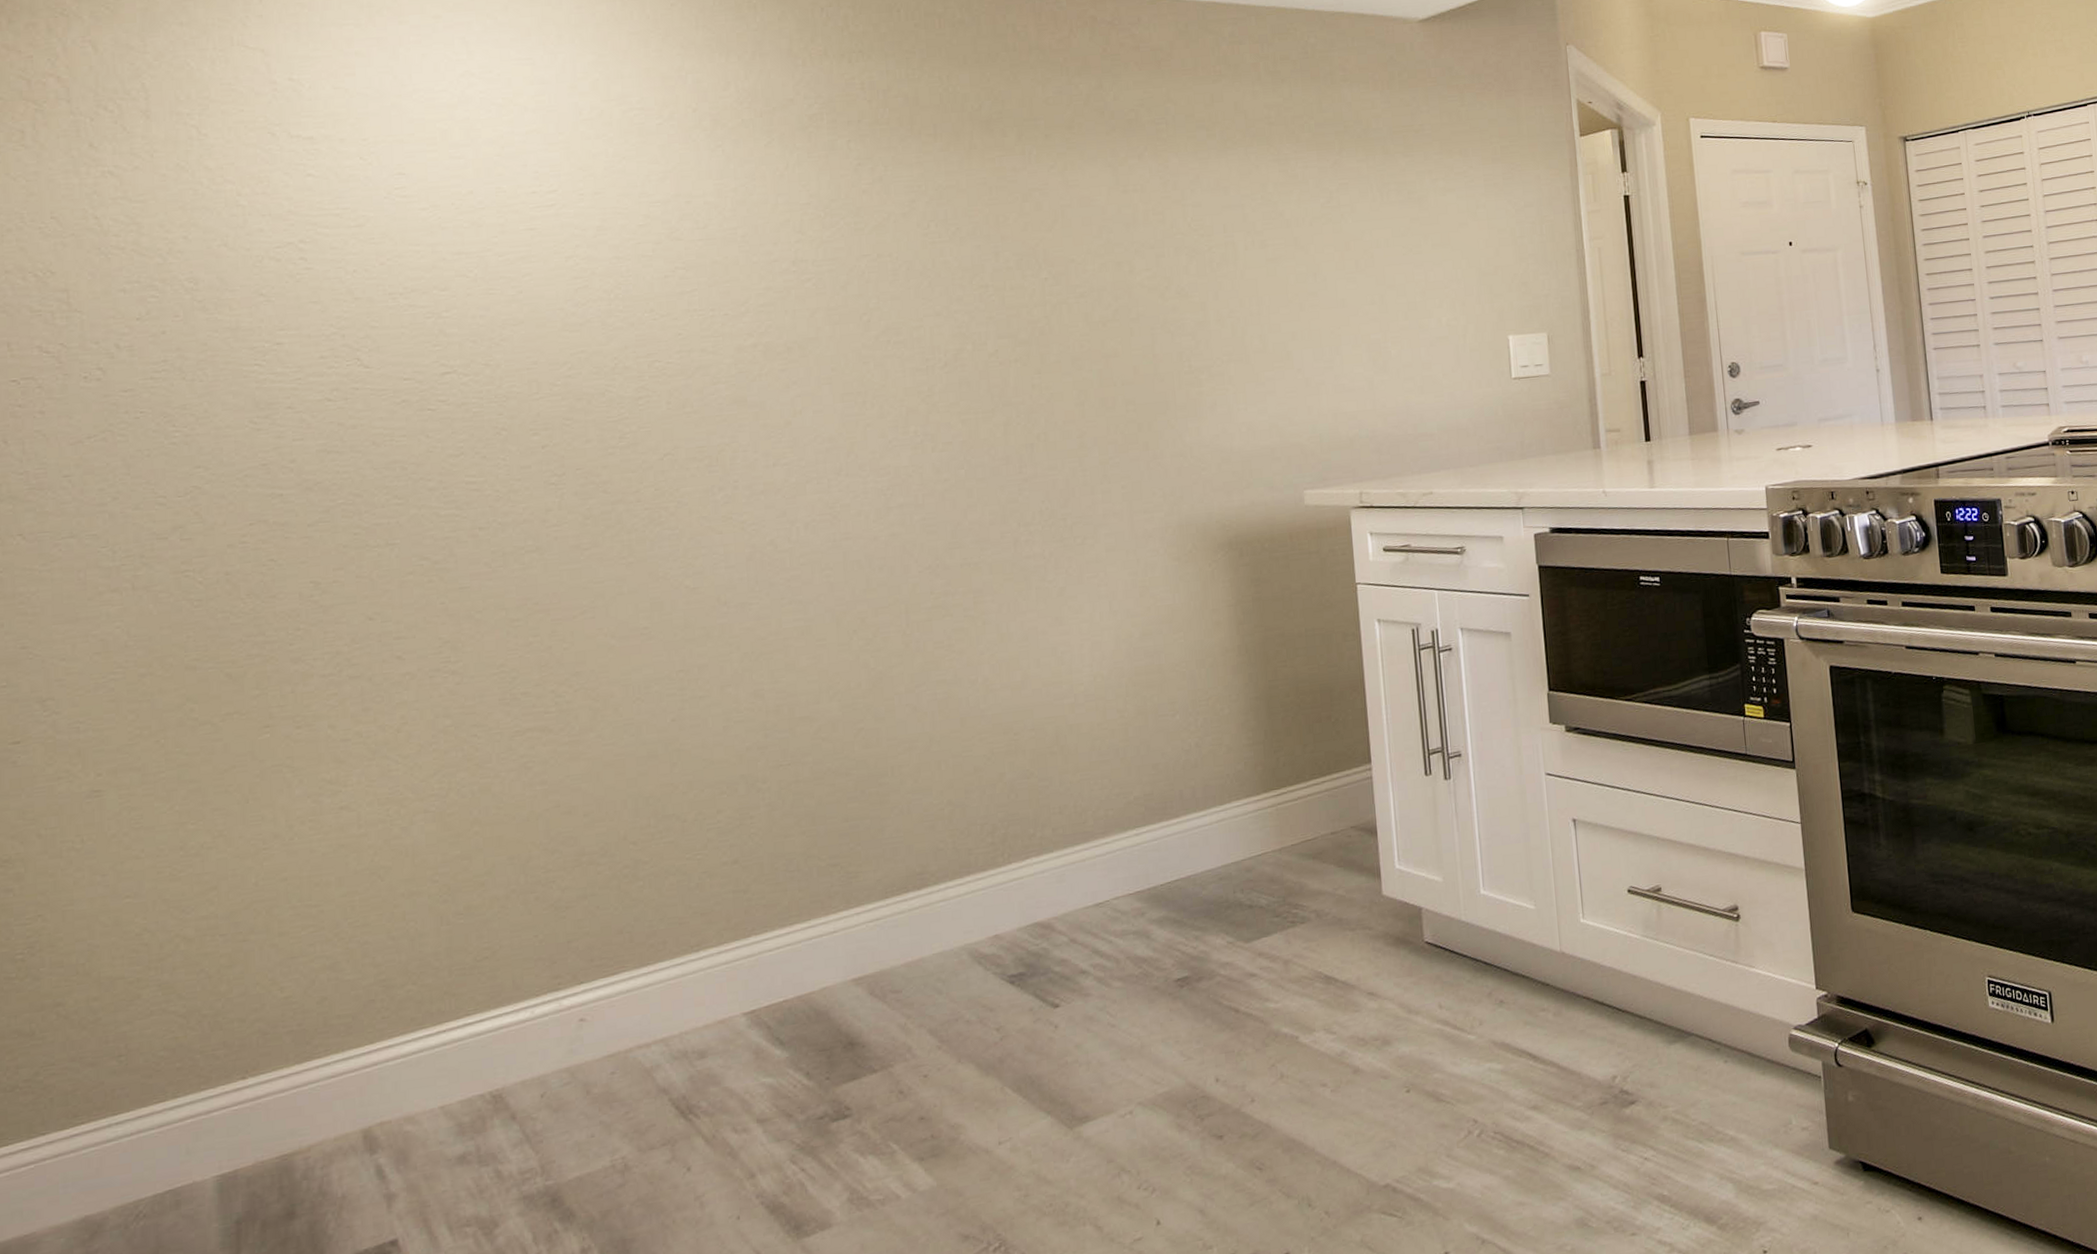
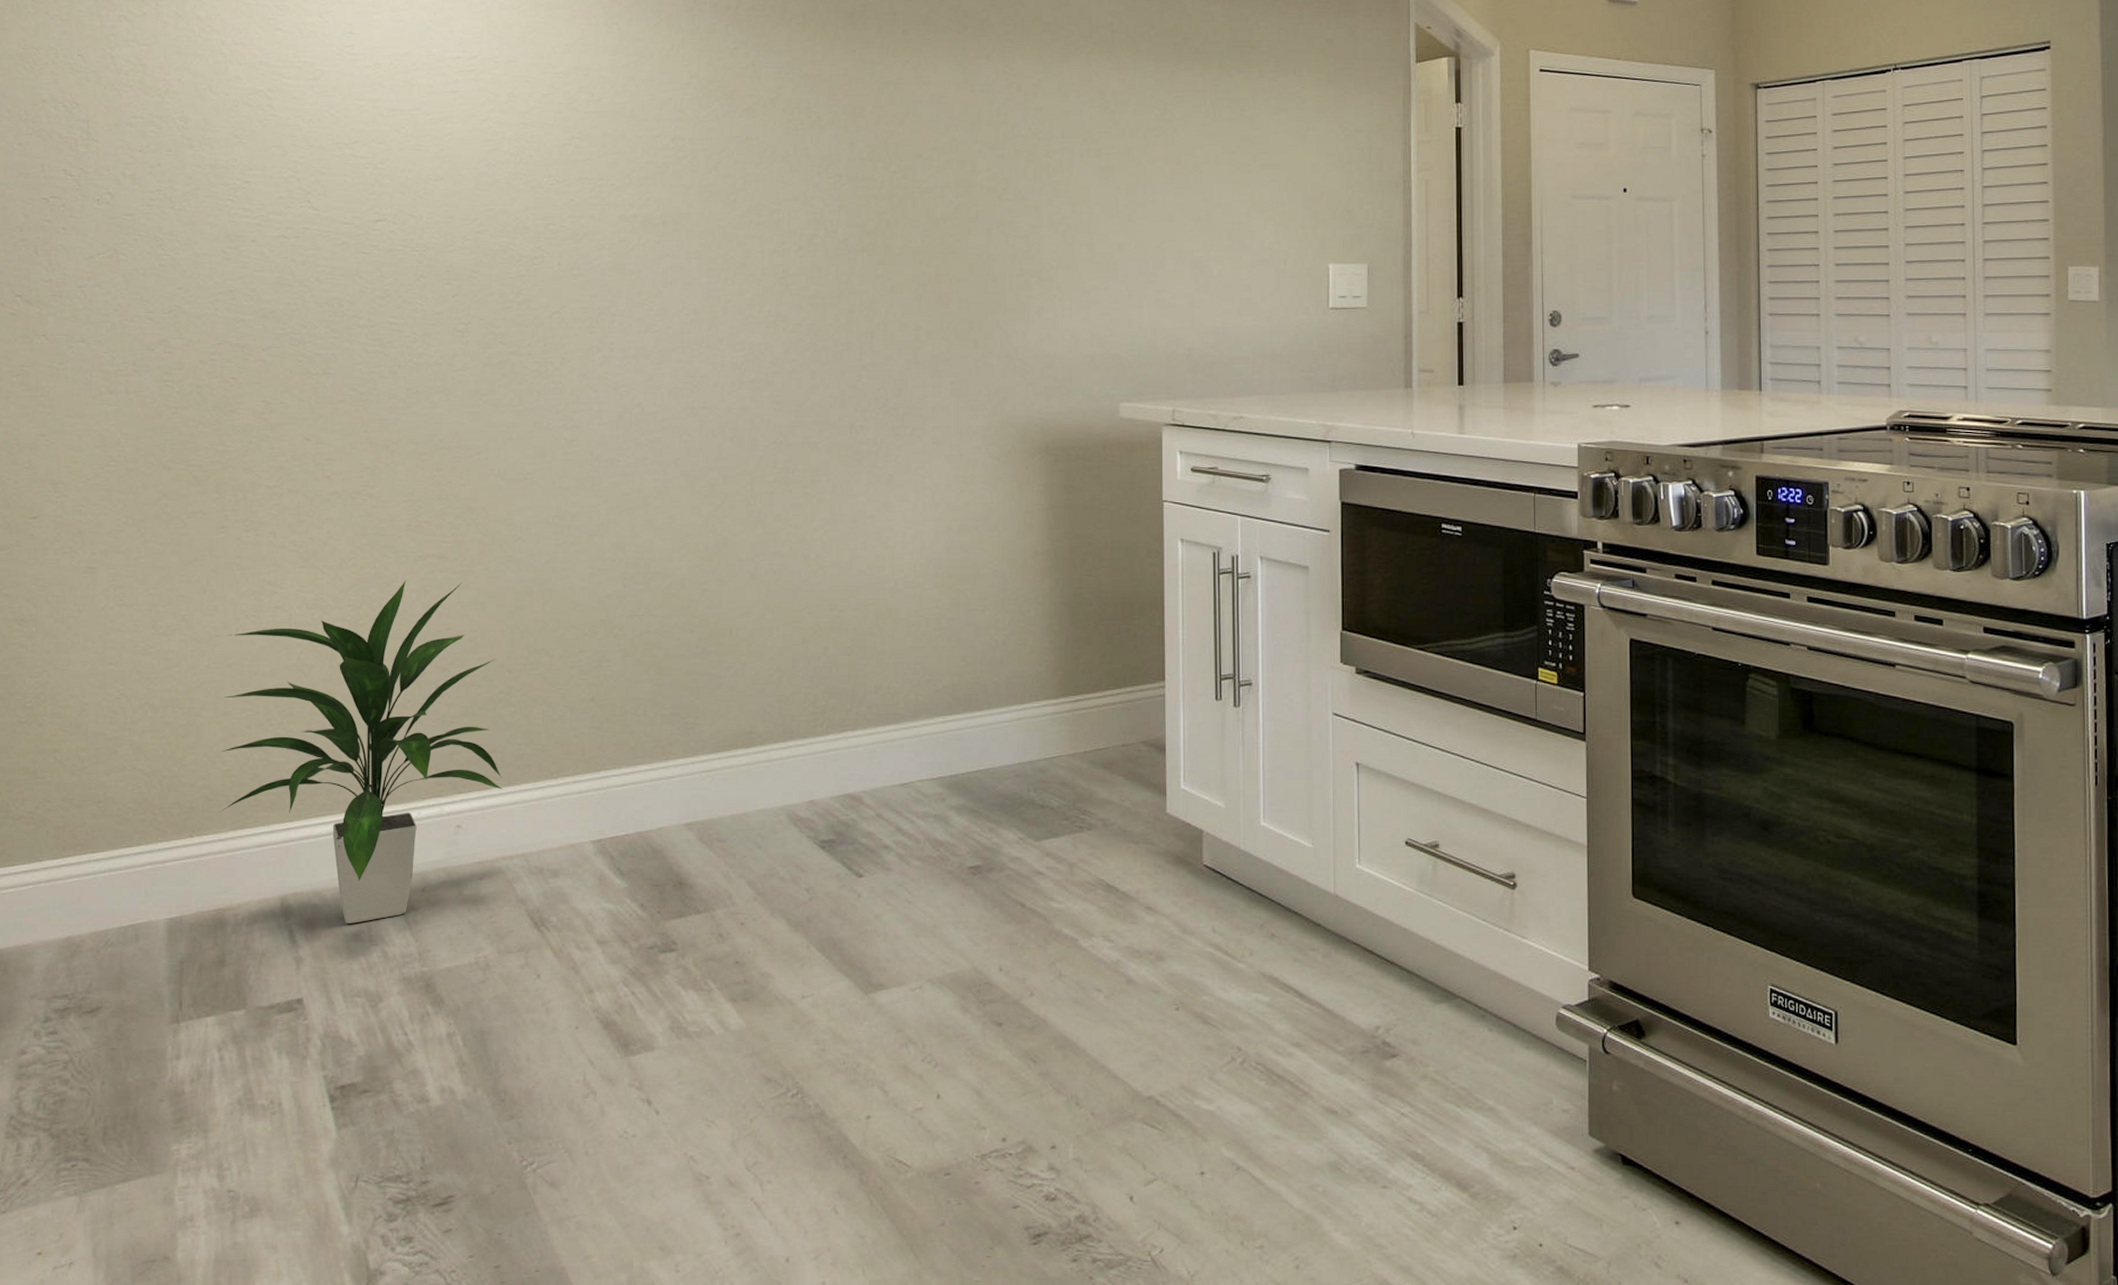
indoor plant: none [277,754,634,1147] -> present [220,581,503,924]

